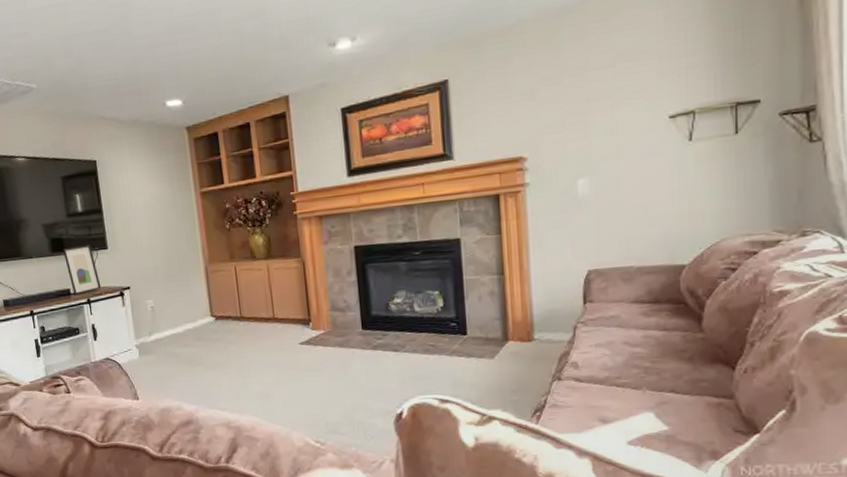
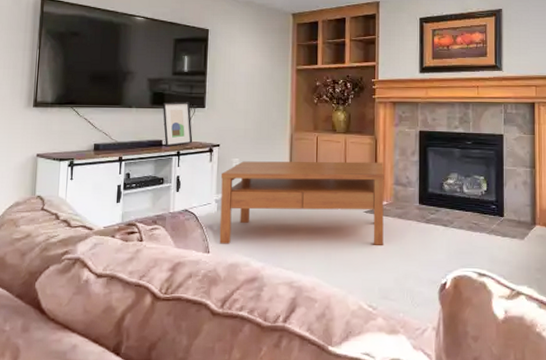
coffee table: none [136,287,325,390] -> present [219,161,384,245]

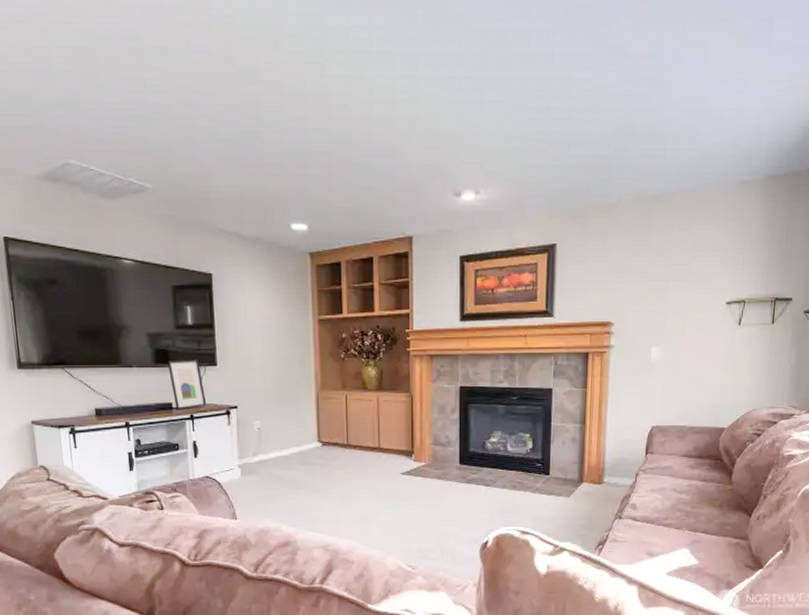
coffee table: present [219,161,384,245] -> none [241,421,422,510]

